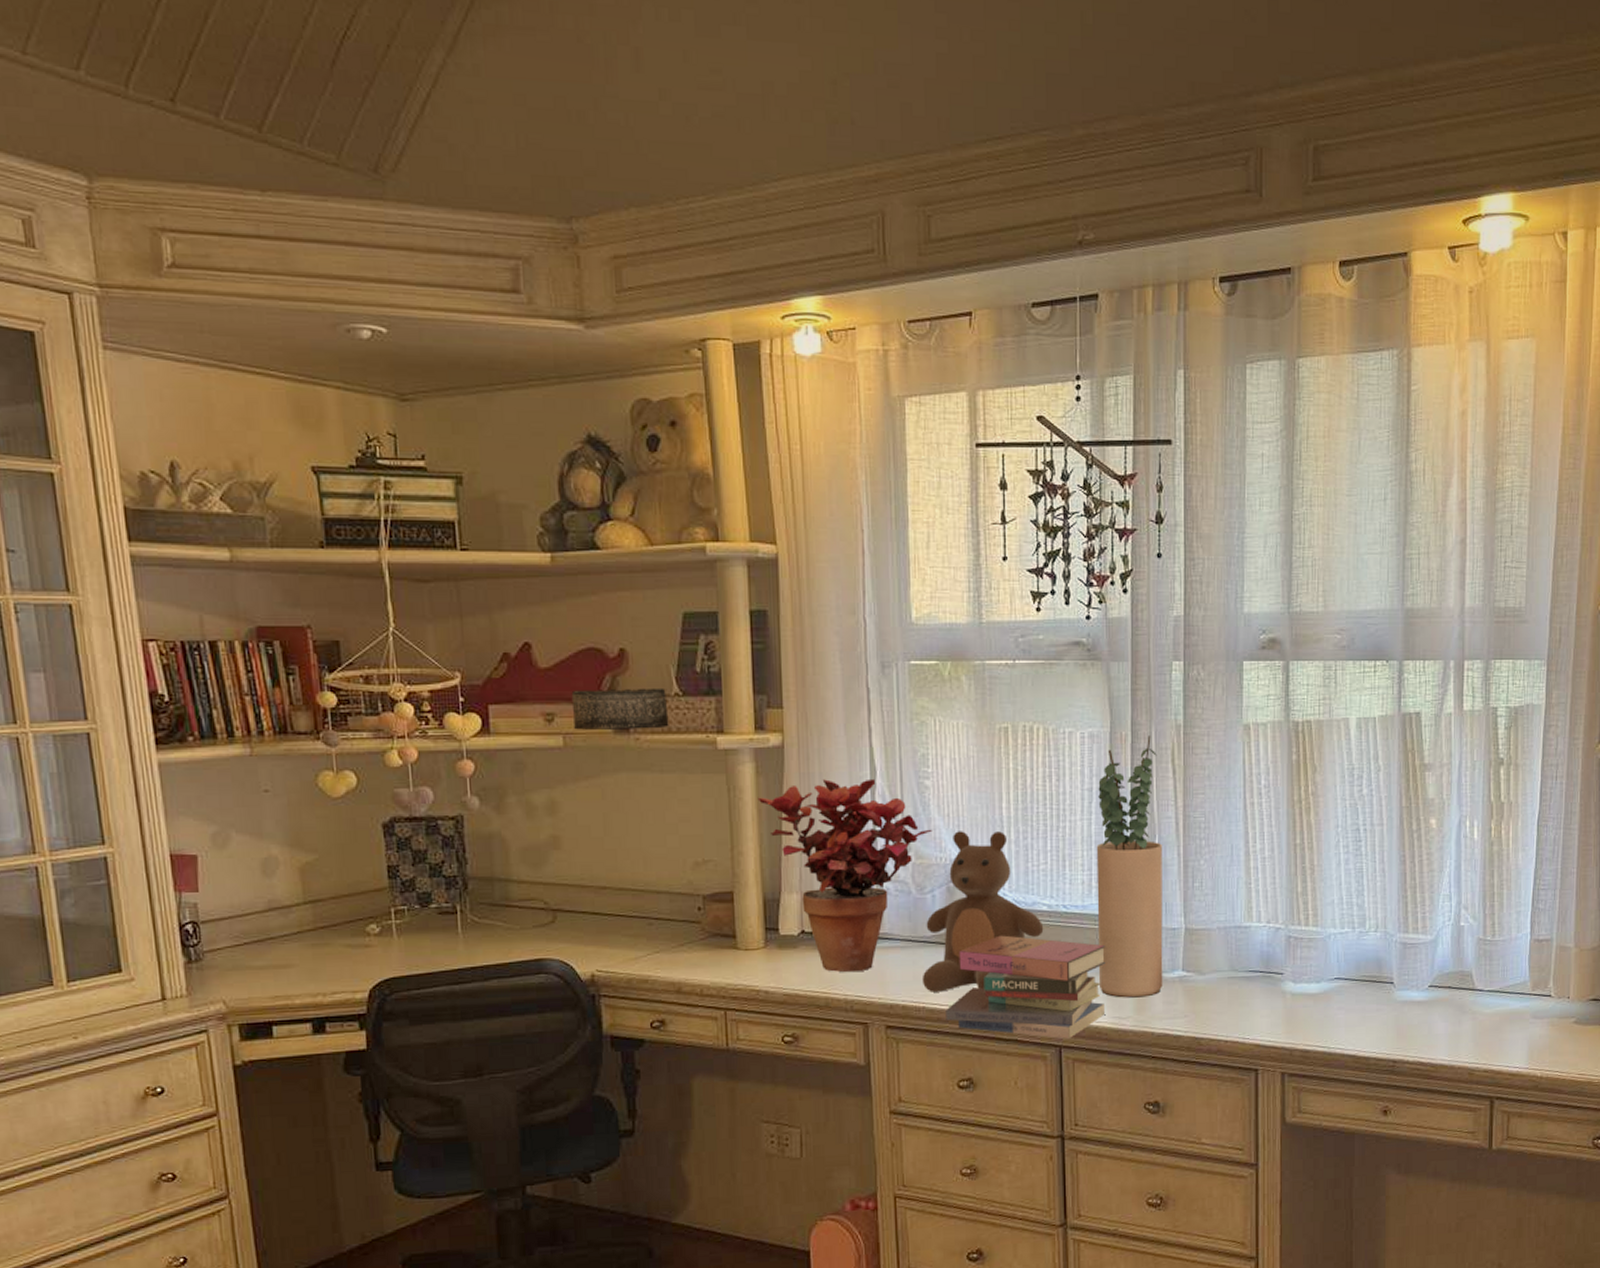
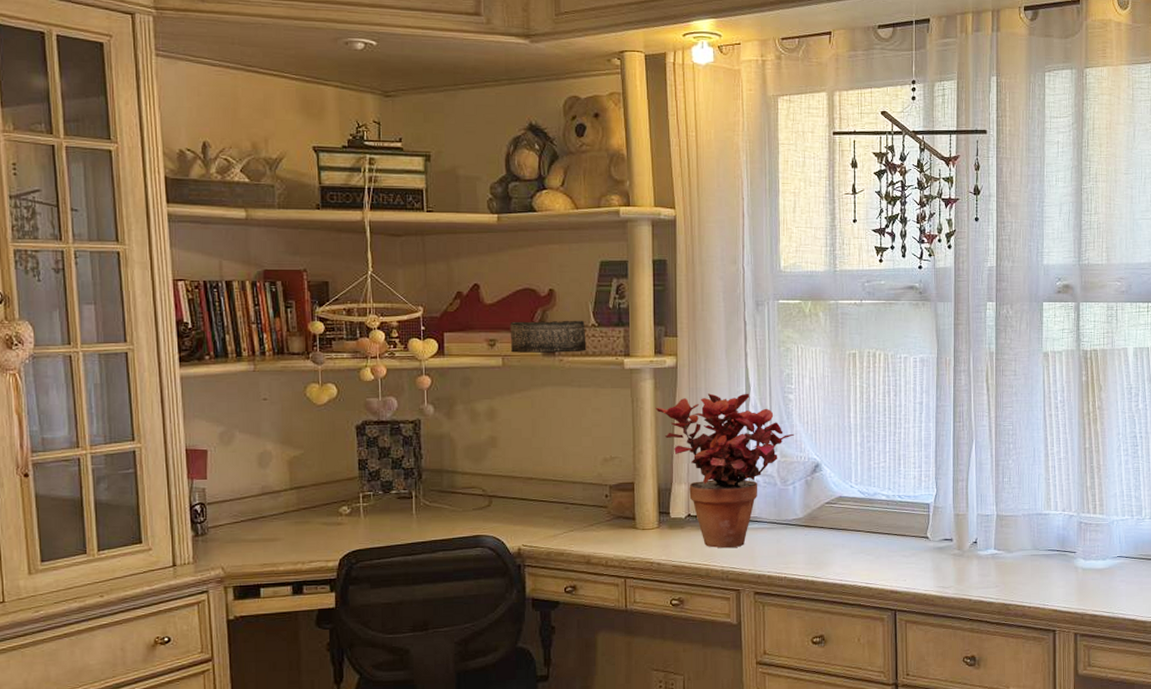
teddy bear: present [922,831,1044,992] -> none [784,435,883,565]
books: present [946,935,1106,1039] -> none [803,519,933,604]
vase: present [1096,736,1163,998] -> none [925,361,979,571]

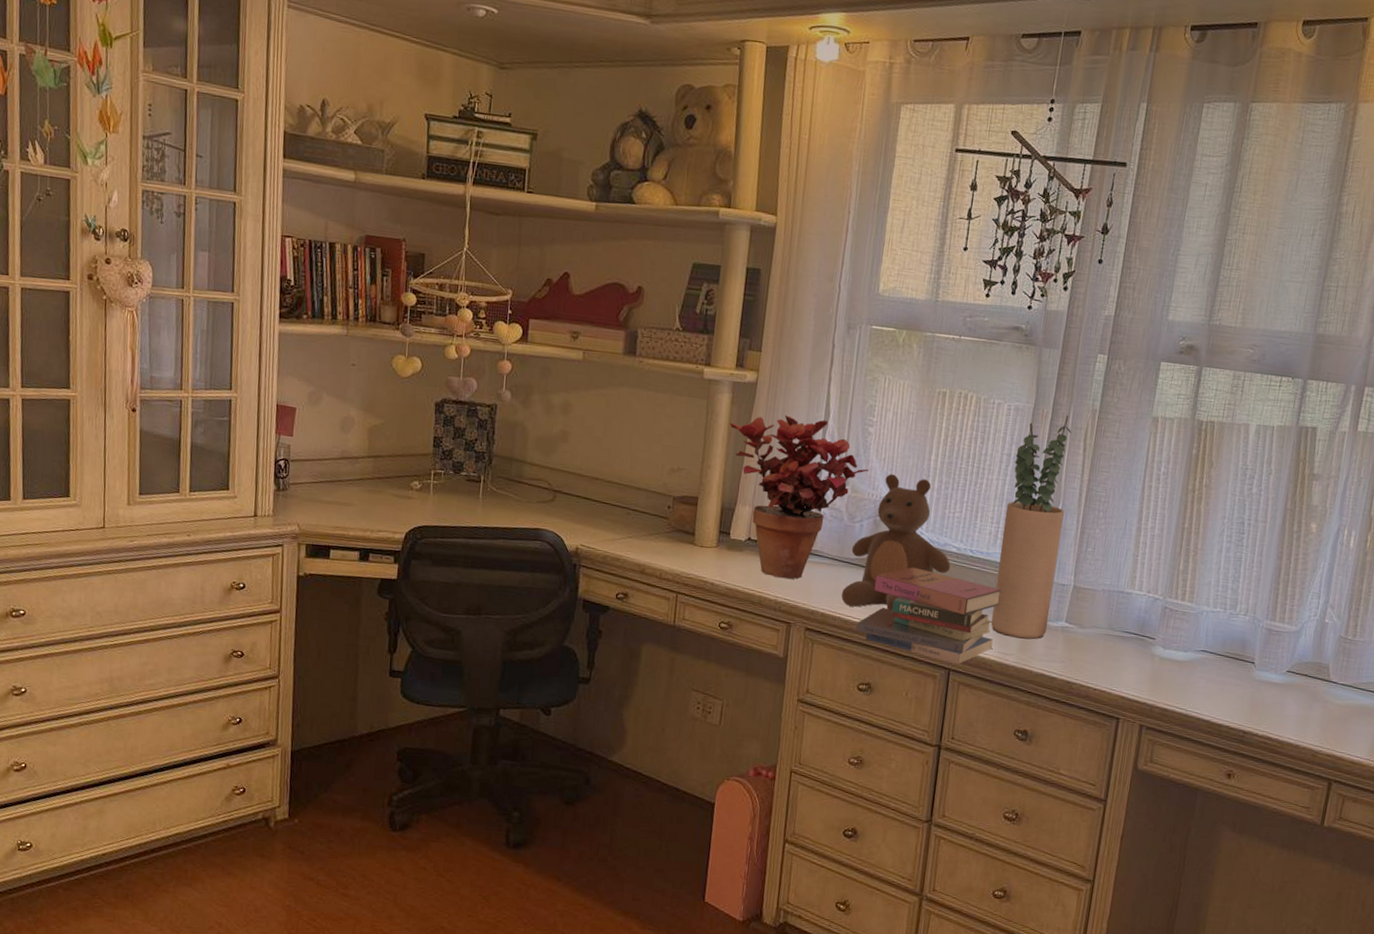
decorative box: present [510,320,587,353] -> none [593,315,670,356]
teddy bear: none [784,435,883,565] -> present [841,474,951,610]
books: none [803,519,933,604] -> present [856,567,1002,664]
vase: none [925,361,979,571] -> present [991,416,1072,640]

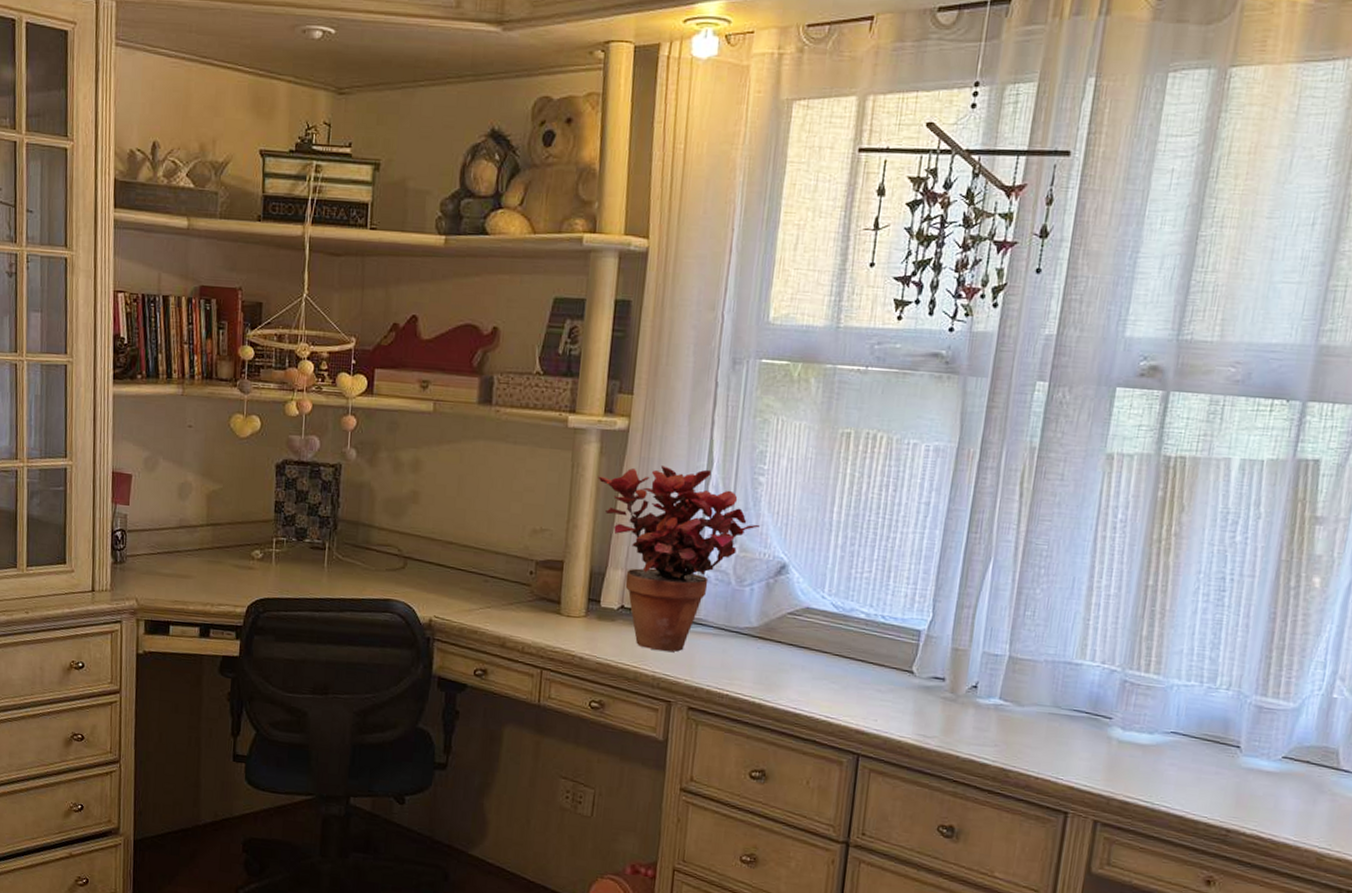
teddy bear: present [841,474,951,610] -> none [729,529,859,686]
books: present [856,567,1002,664] -> none [747,636,921,748]
vase: present [991,416,1072,640] -> none [908,455,1005,720]

